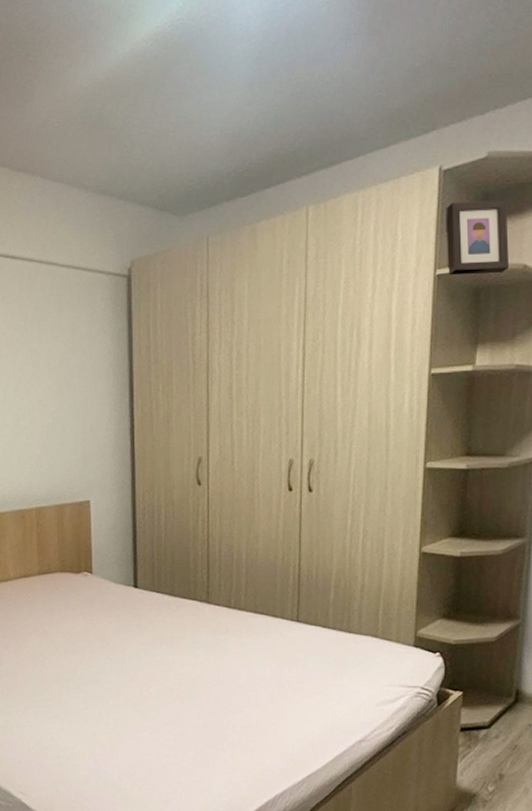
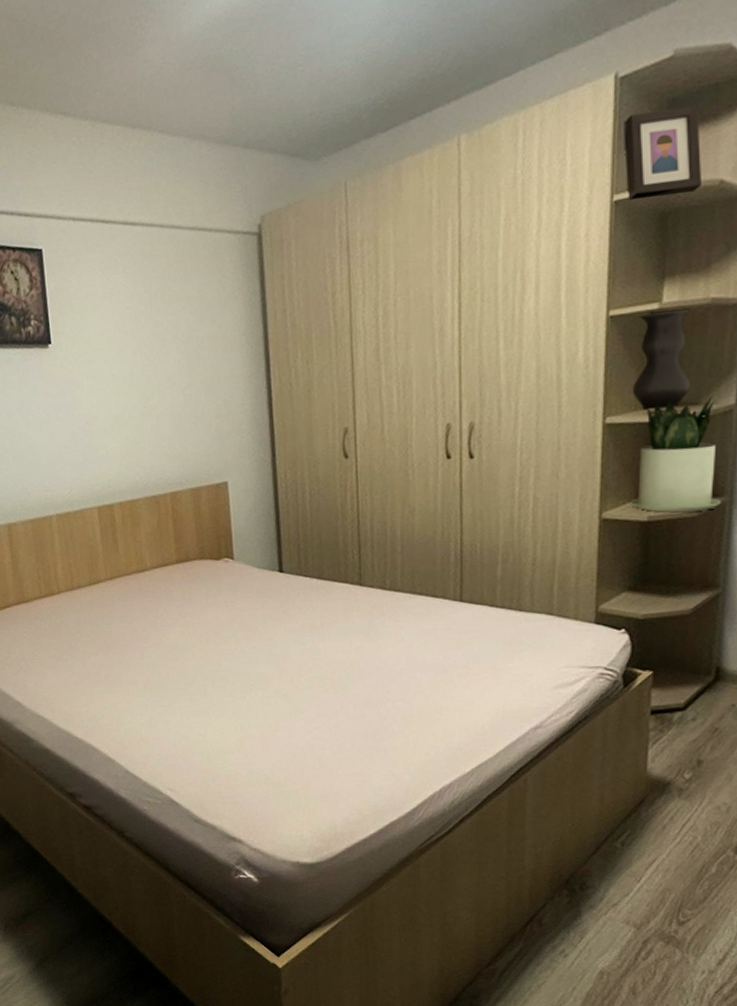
planter: none [446,450,521,550] -> present [630,397,720,513]
vase: none [449,372,499,458] -> present [632,309,692,410]

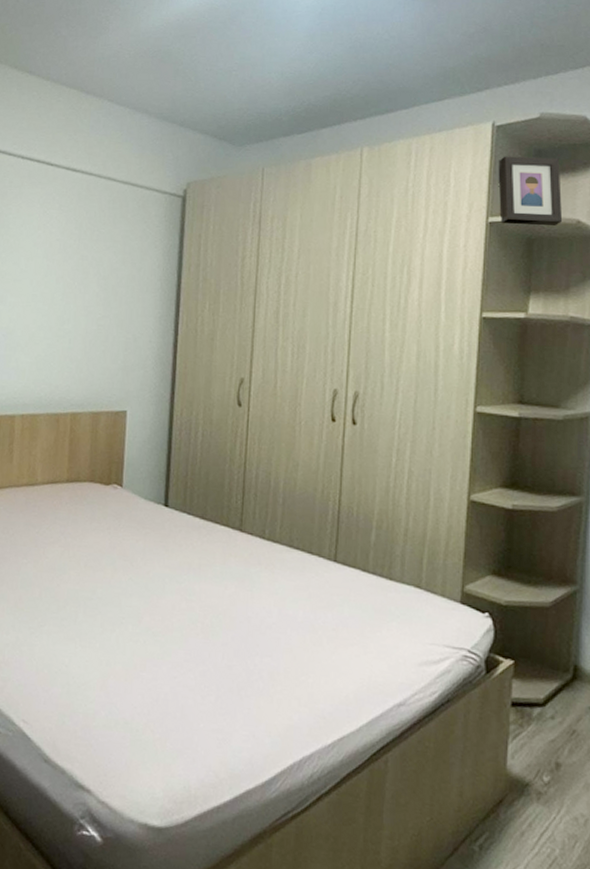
planter: present [630,397,720,513] -> none [497,401,578,507]
vase: present [632,309,692,410] -> none [500,321,553,407]

